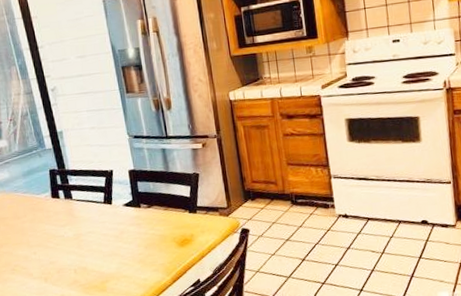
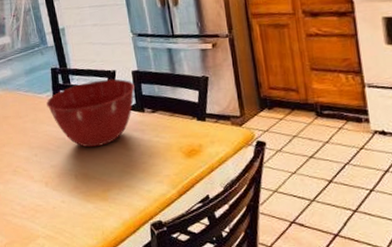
mixing bowl: none [45,178,131,243] -> present [46,79,135,148]

